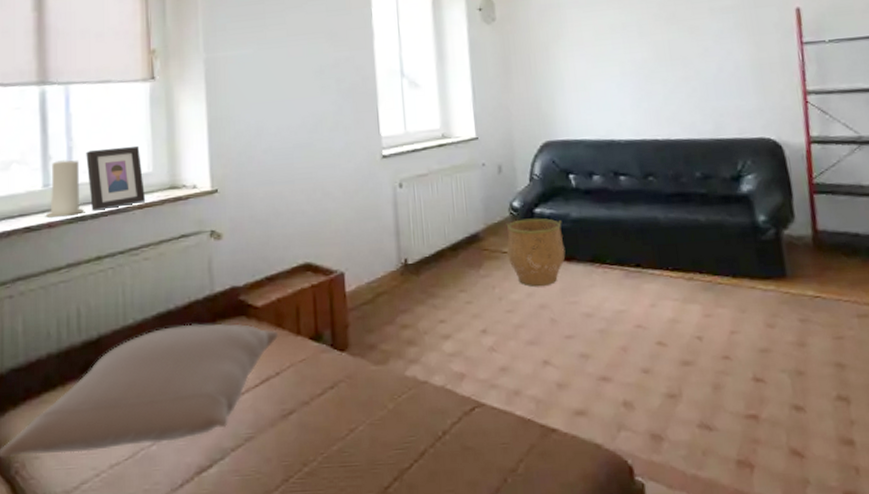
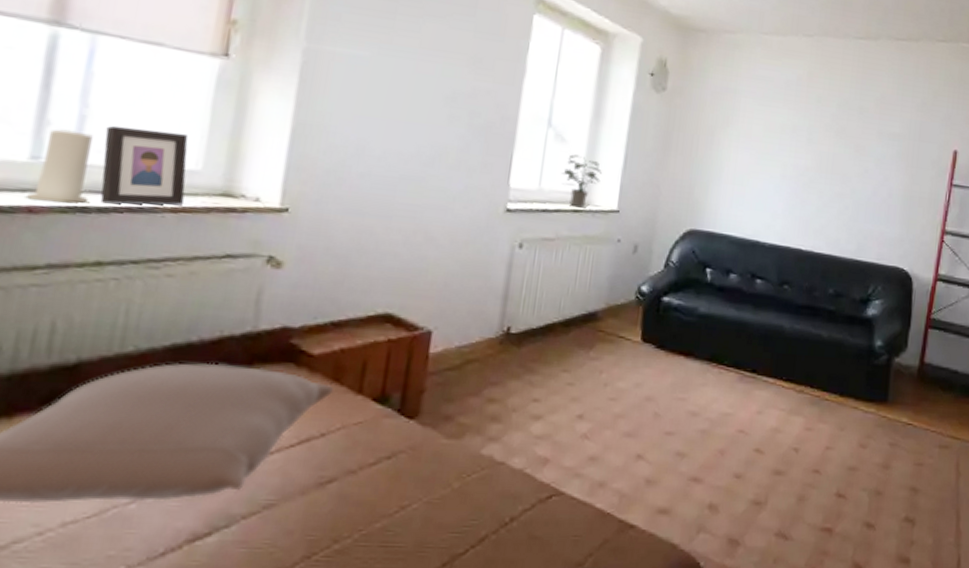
potted plant: none [421,96,456,143] -> present [561,154,602,208]
basket: present [506,218,566,286] -> none [623,305,689,378]

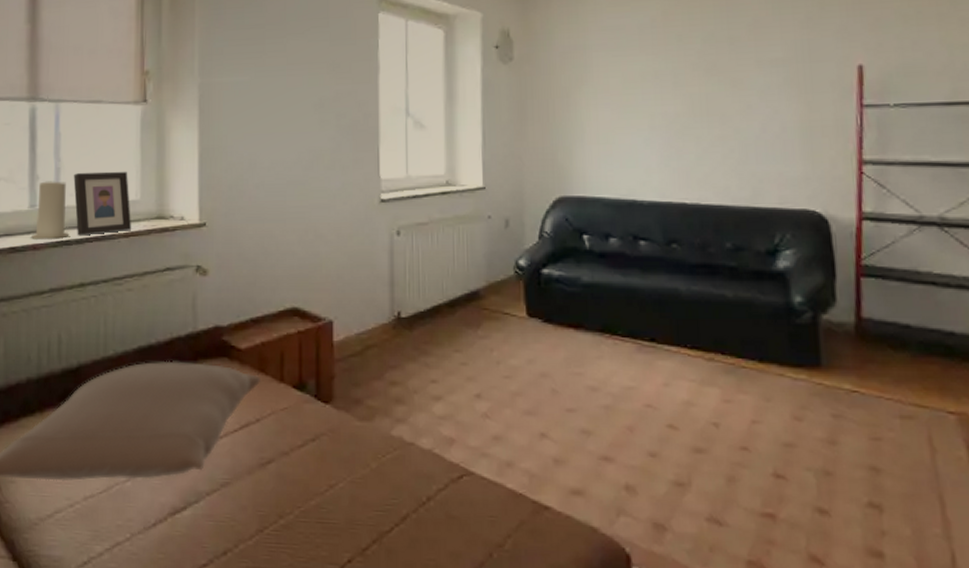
potted plant: present [561,154,602,208] -> none [425,138,463,190]

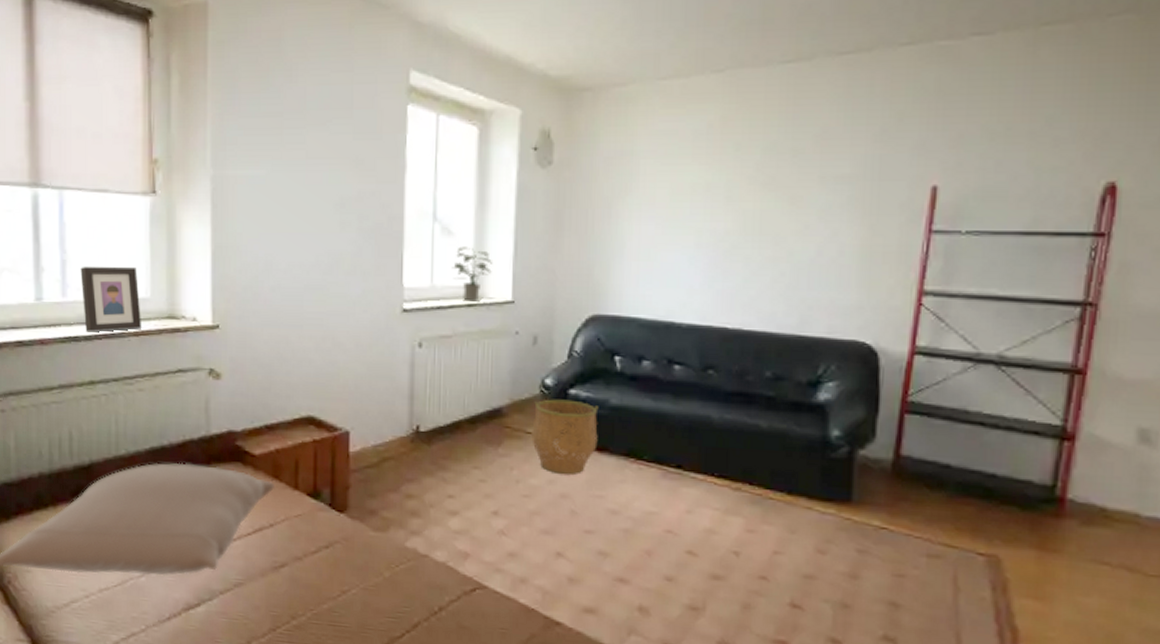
candle: present [30,181,69,241] -> none [37,273,78,335]
potted plant: none [425,138,463,190] -> present [451,246,492,302]
basket: none [509,279,573,353] -> present [531,399,599,474]

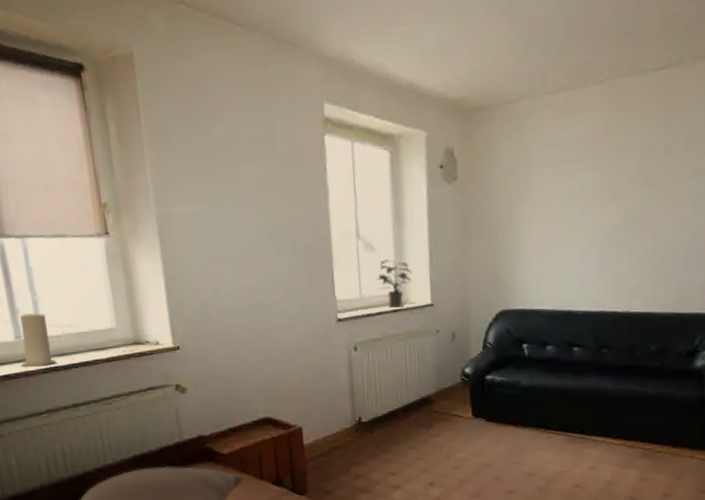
candle: none [37,273,78,335] -> present [20,313,56,368]
picture frame: present [80,266,142,333] -> none [51,301,113,363]
basket: present [531,399,599,474] -> none [456,384,513,447]

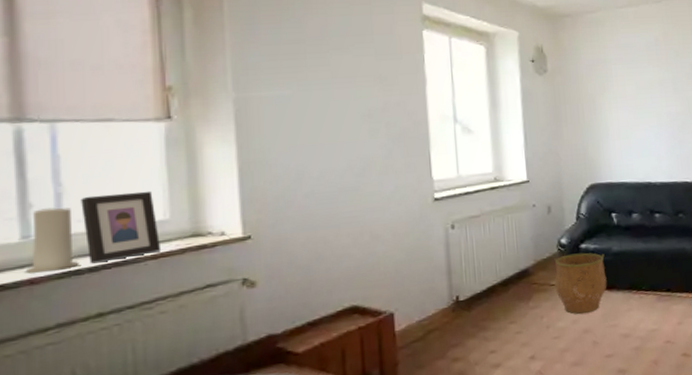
picture frame: none [51,301,113,363] -> present [81,191,162,264]
potted plant: present [376,259,412,308] -> none [474,141,508,186]
basket: none [456,384,513,447] -> present [554,252,607,314]

